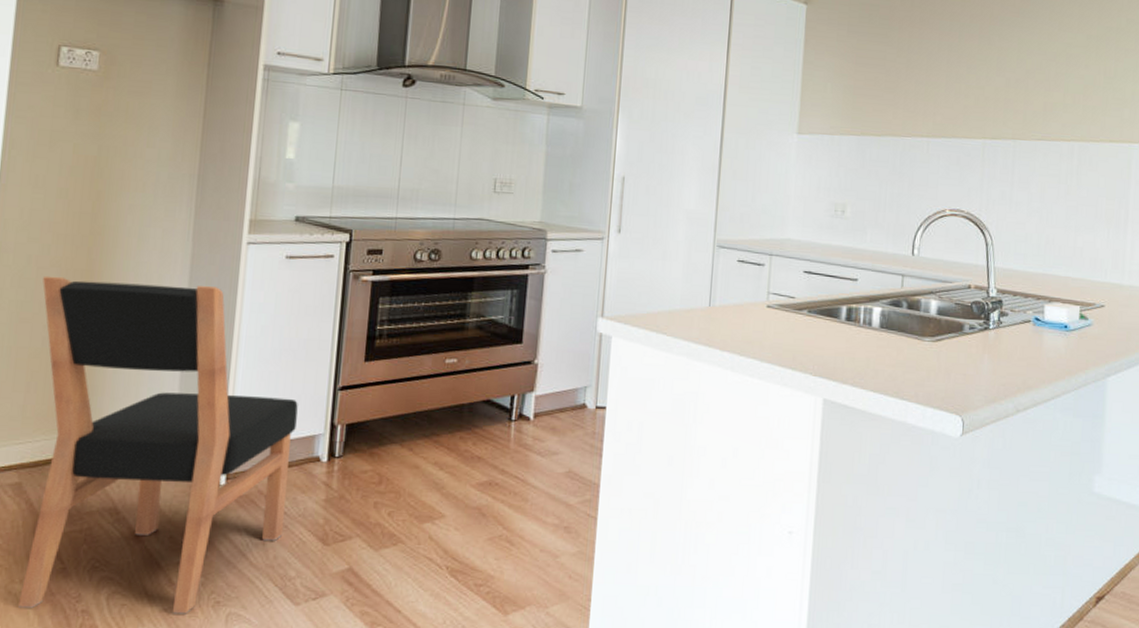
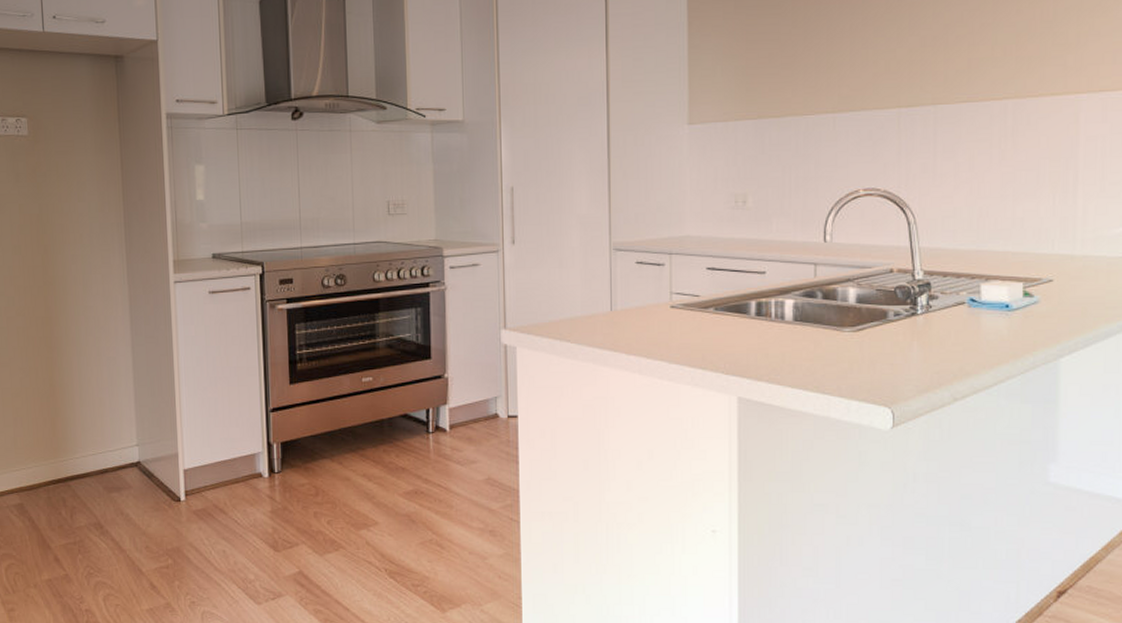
dining chair: present [18,276,298,614] -> none [13,324,238,613]

